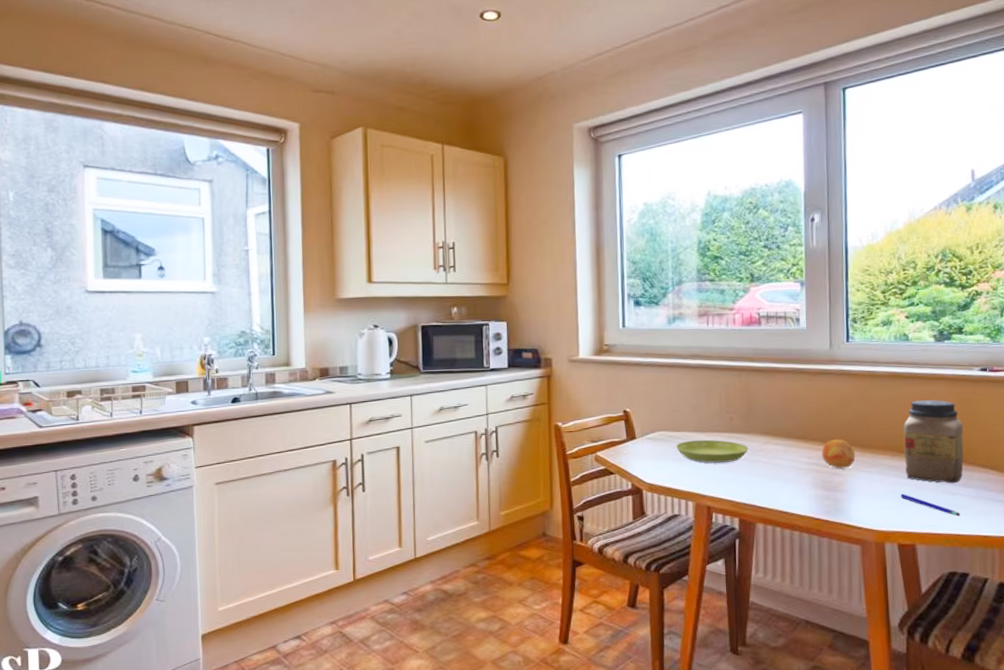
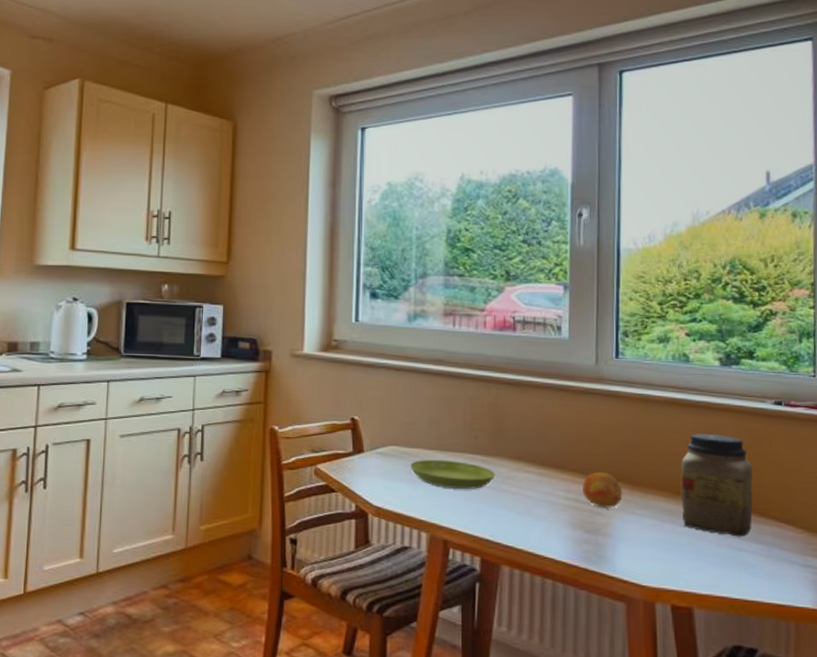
pen: present [901,493,961,517] -> none [676,544,748,578]

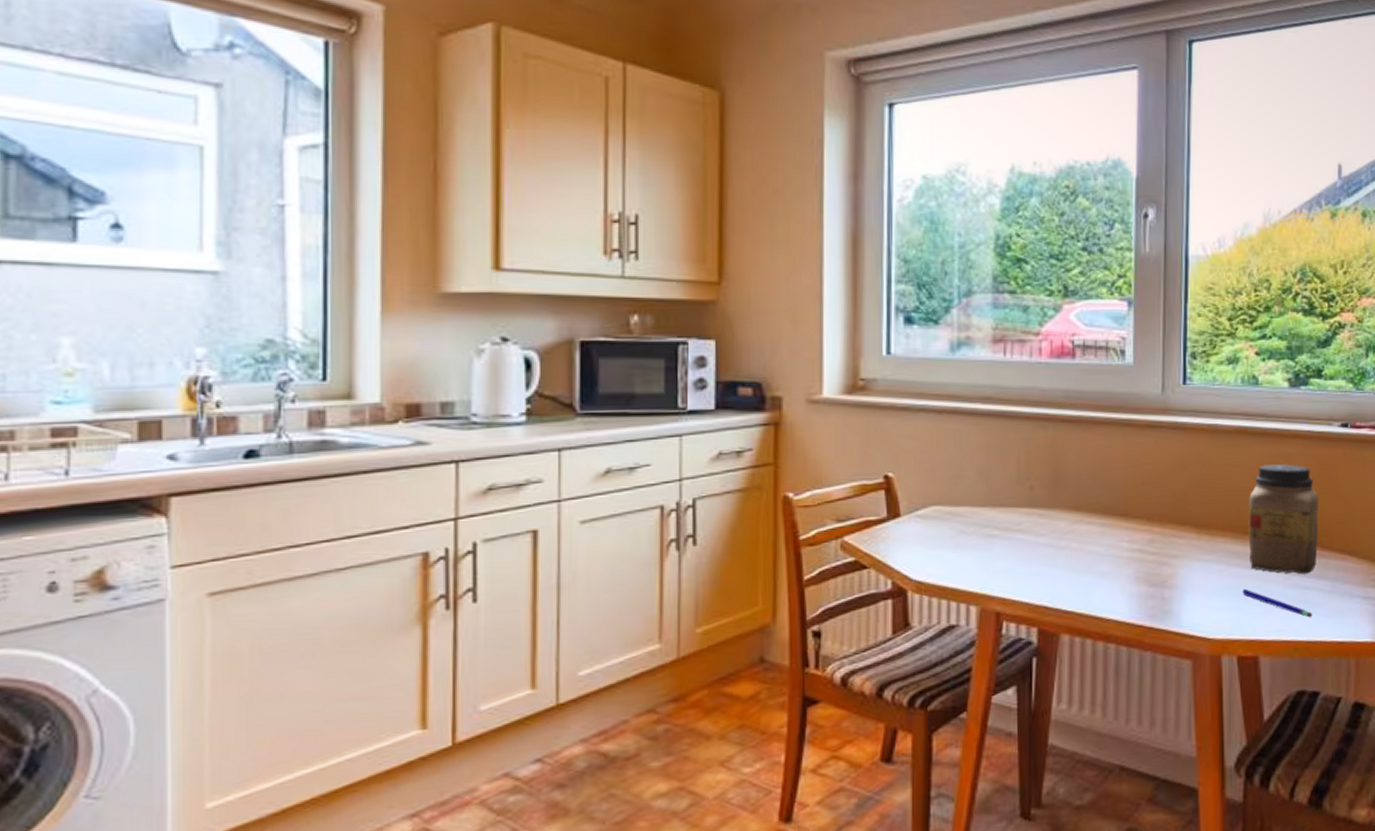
saucer: present [409,459,495,489] -> none [955,517,1053,551]
fruit: present [581,471,623,508] -> none [1146,516,1190,557]
pen: none [676,544,748,578] -> present [1243,588,1313,618]

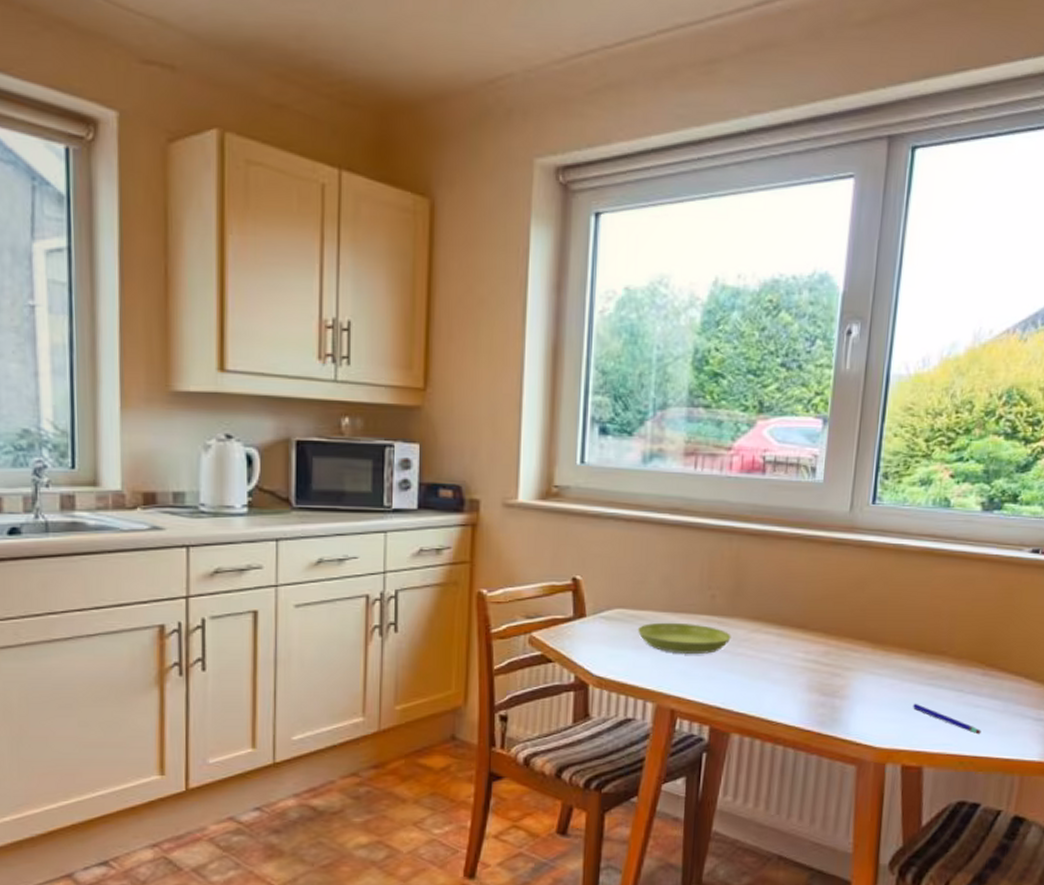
saucer: none [955,517,1053,551] -> present [637,622,731,654]
jar: present [1248,464,1319,575] -> none [923,586,1000,694]

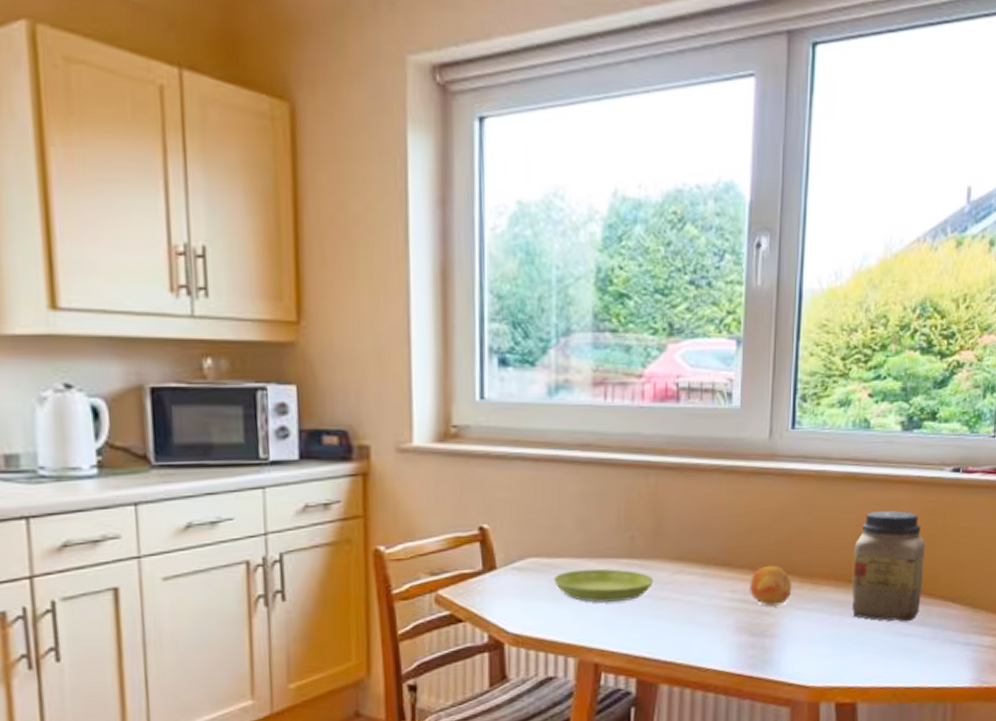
fruit: none [822,630,865,669] -> present [748,565,792,606]
pen: present [913,703,982,735] -> none [844,636,912,665]
jar: none [923,586,1000,694] -> present [852,511,925,622]

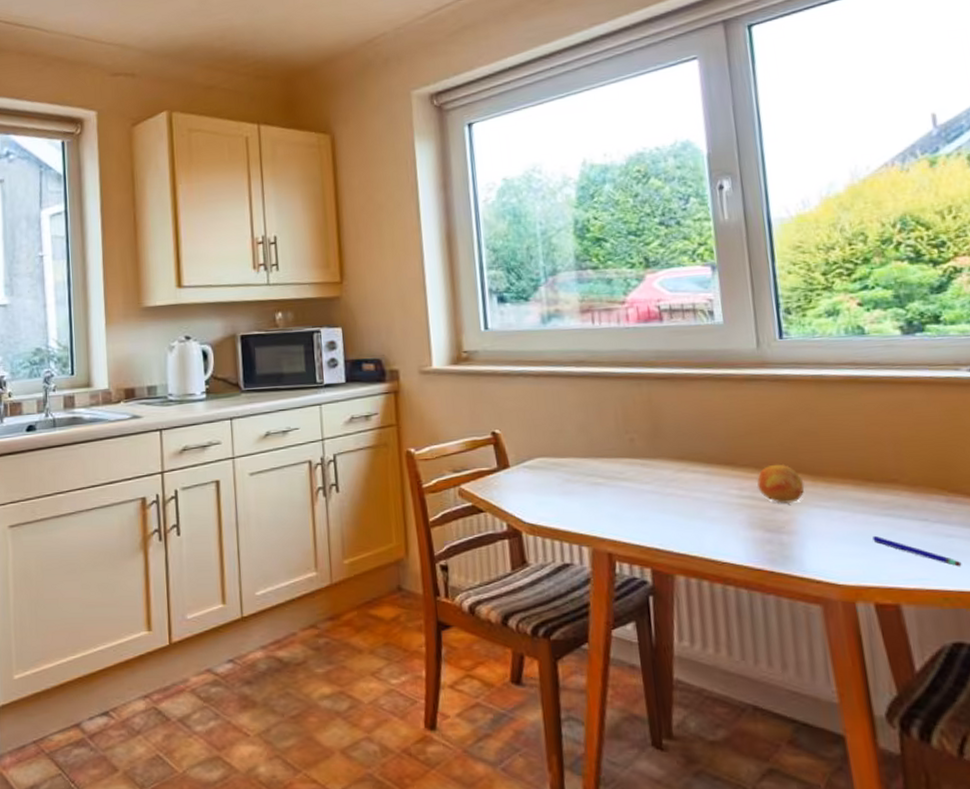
saucer: present [553,568,654,603] -> none [561,467,658,497]
pen: none [844,636,912,665] -> present [872,535,962,567]
jar: present [852,511,925,622] -> none [868,410,960,522]

